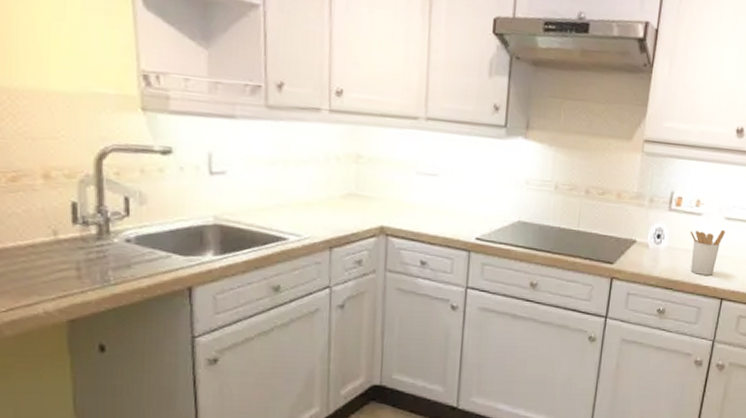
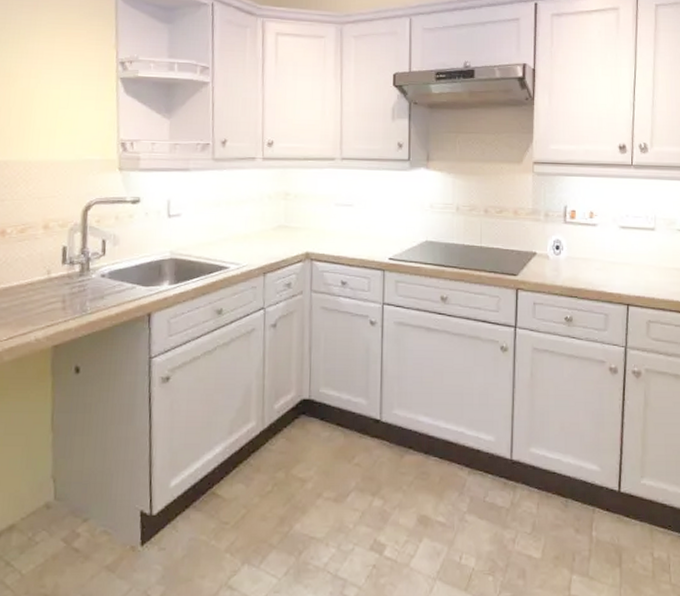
utensil holder: present [690,229,725,276] -> none [587,238,622,282]

